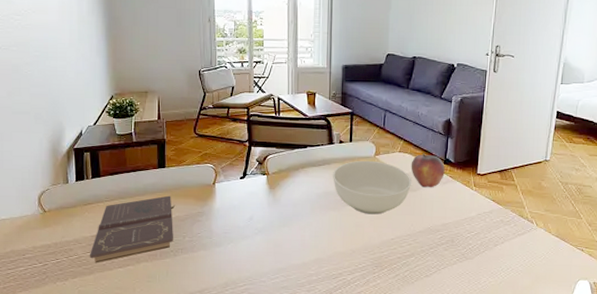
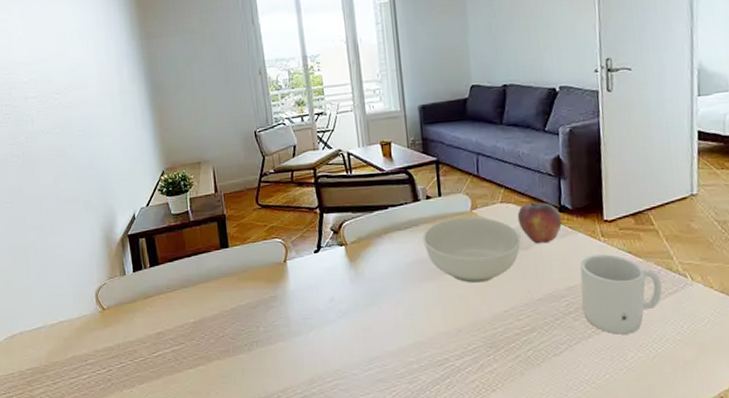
book: present [90,195,176,263] -> none [156,279,246,365]
mug: none [452,200,515,263] -> present [580,254,663,334]

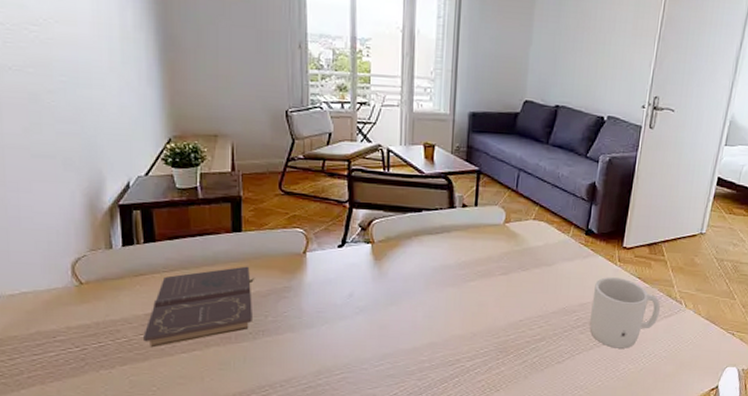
book: none [156,279,246,365] -> present [143,266,255,348]
bowl: present [423,216,522,283] -> none [452,228,548,292]
fruit: present [517,201,562,244] -> none [546,221,586,263]

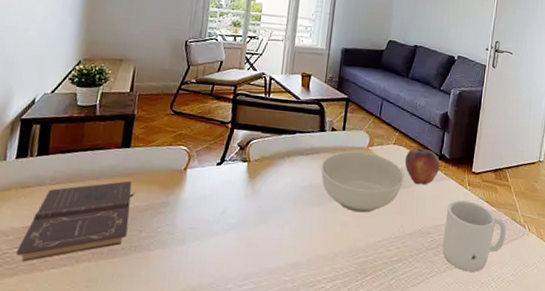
bowl: none [452,228,548,292] -> present [320,151,405,213]
fruit: none [546,221,586,263] -> present [404,146,440,185]

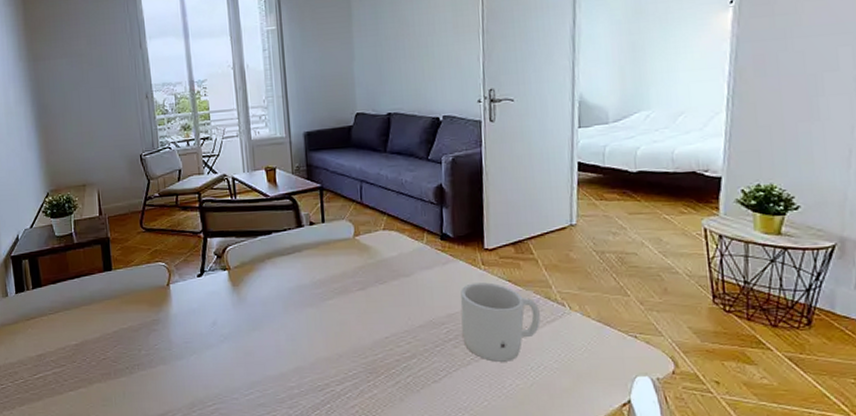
book: present [16,181,136,262] -> none [37,302,128,387]
bowl: present [320,151,405,213] -> none [305,243,404,309]
fruit: present [404,146,440,185] -> none [399,228,443,271]

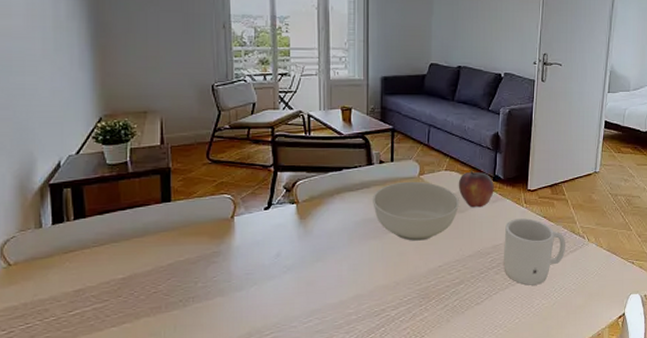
bowl: none [305,243,404,309] -> present [373,181,460,241]
fruit: none [399,228,443,271] -> present [458,170,494,208]

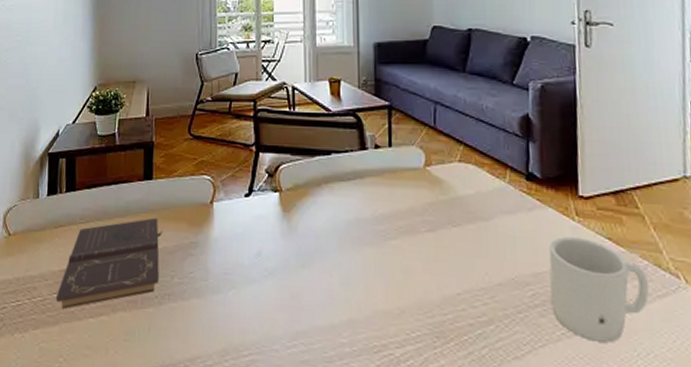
book: none [73,234,185,324] -> present [56,217,163,310]
bowl: present [373,181,460,241] -> none [368,173,482,255]
fruit: present [458,170,494,208] -> none [477,163,529,216]

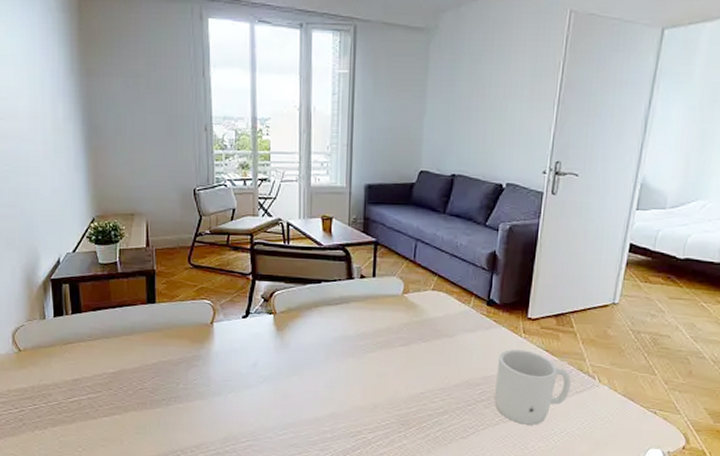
book: present [56,217,163,310] -> none [71,335,168,411]

